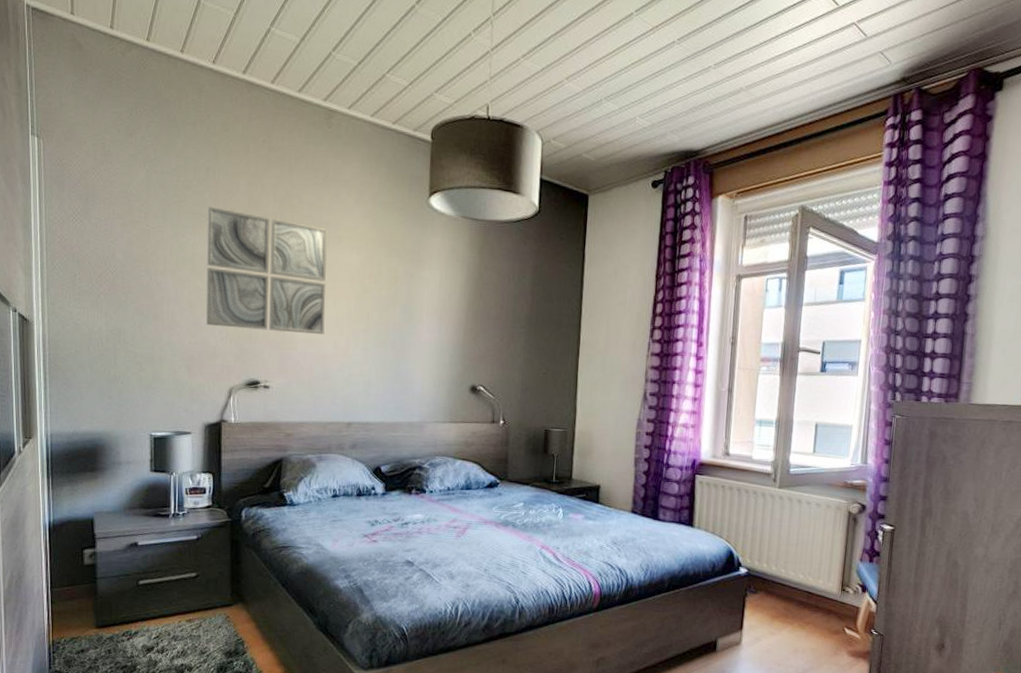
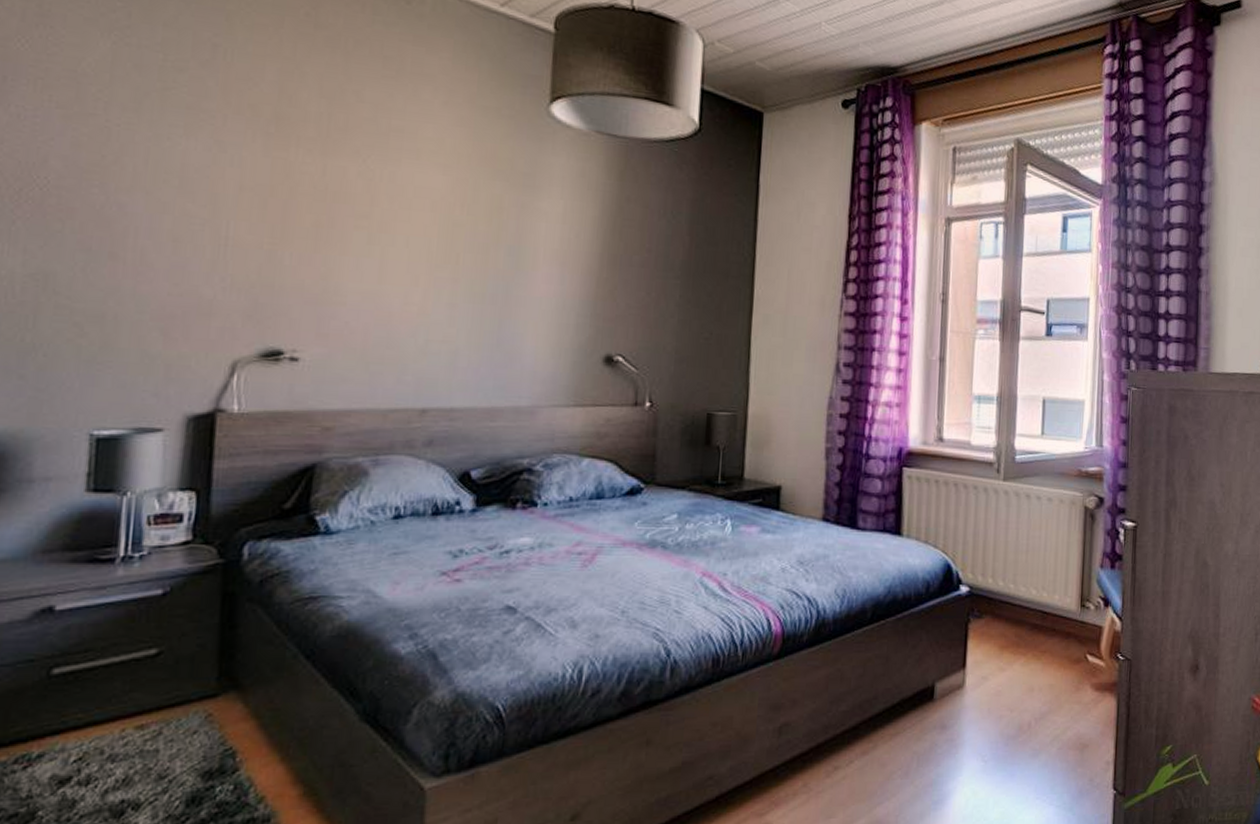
wall art: present [205,207,328,334] -> none [197,99,400,284]

